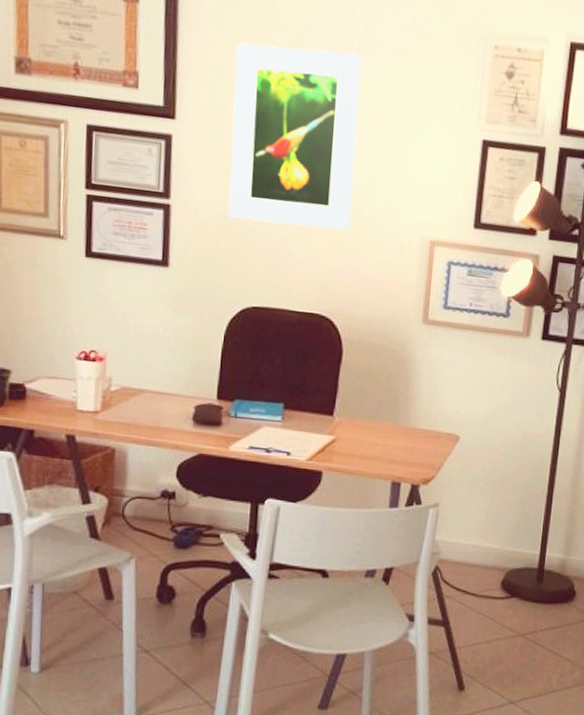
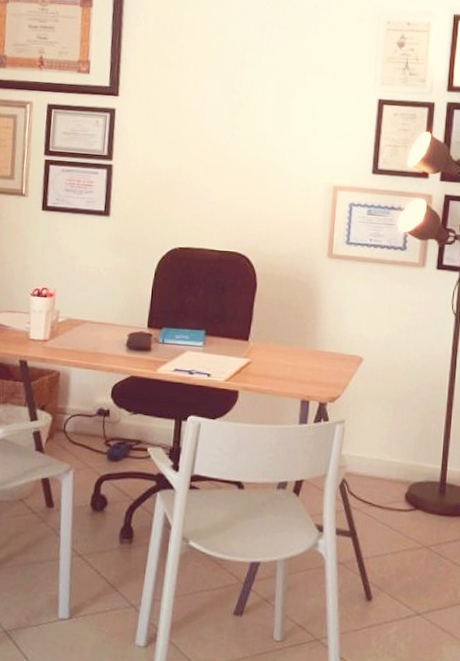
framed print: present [228,42,362,231] -> none [160,32,274,181]

